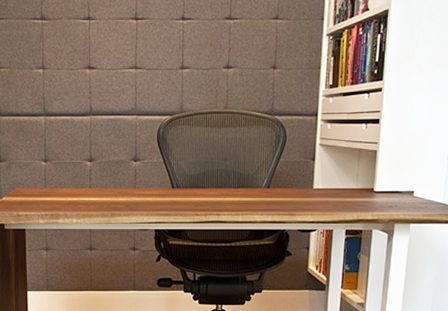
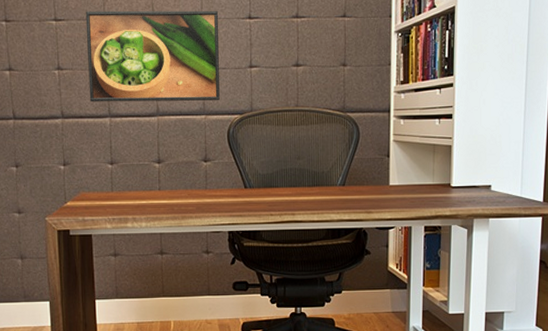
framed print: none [23,10,152,101] -> present [85,10,220,102]

